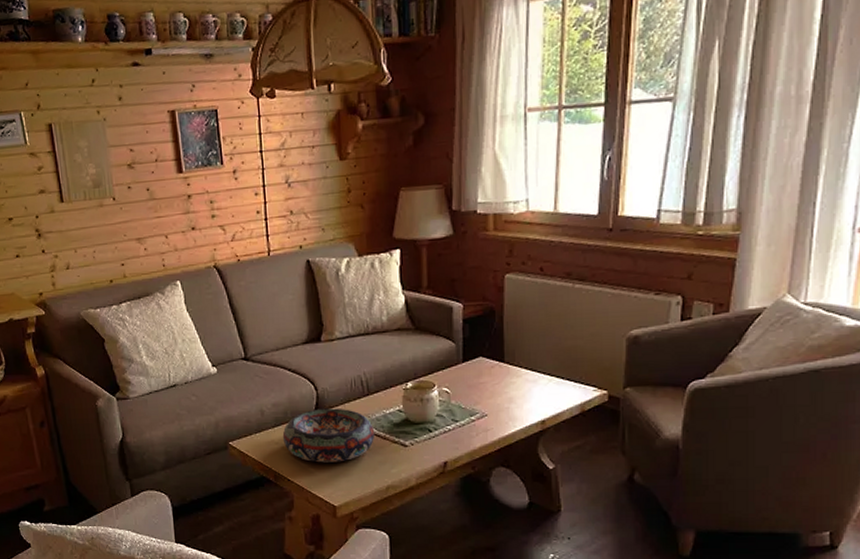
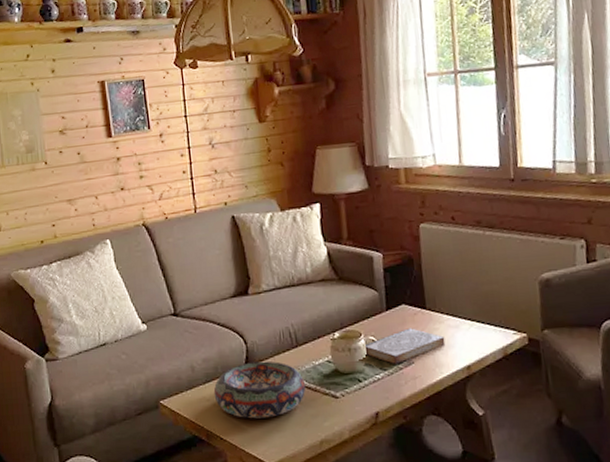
book: none [436,381,521,416] -> present [364,328,446,364]

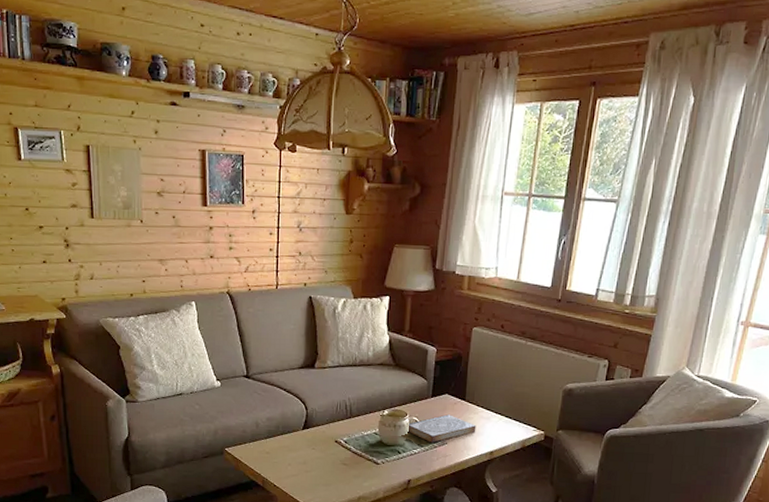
decorative bowl: present [213,361,306,419] -> none [273,425,353,474]

